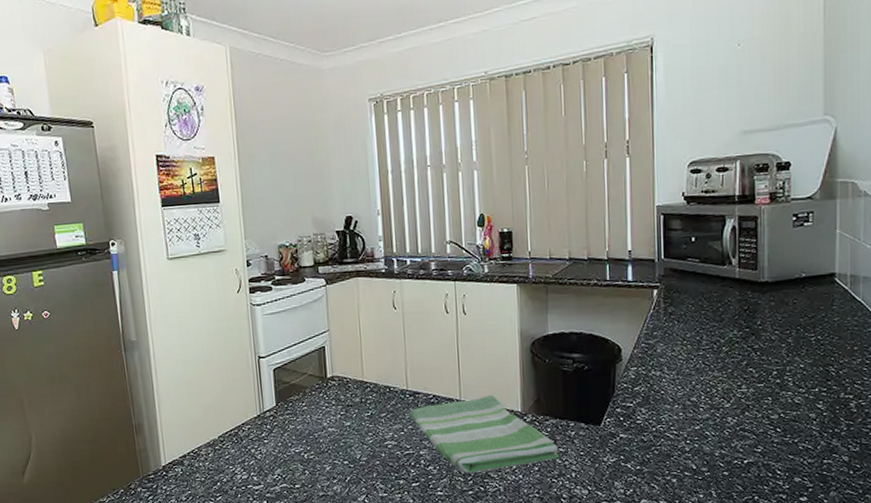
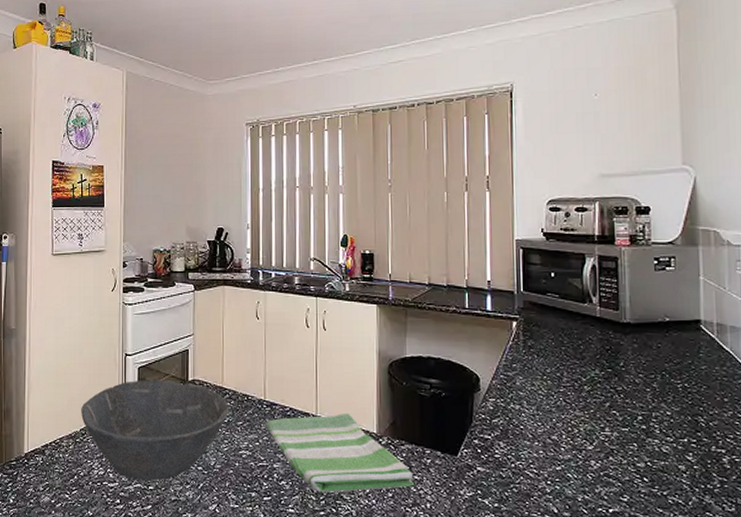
bowl: none [217,379,372,481] -> present [81,380,230,481]

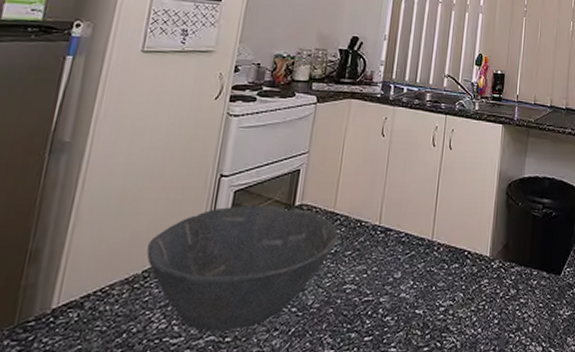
dish towel: present [265,412,415,493] -> none [376,236,520,327]

